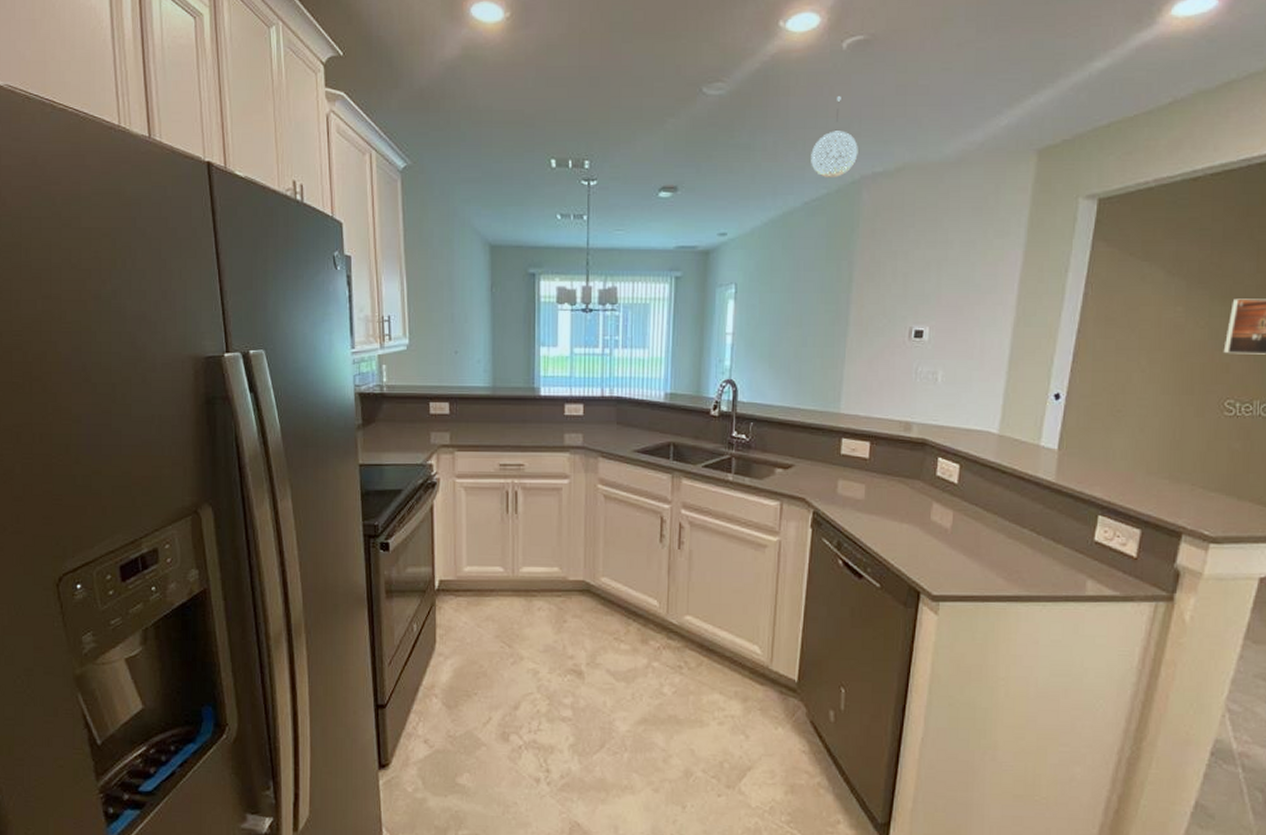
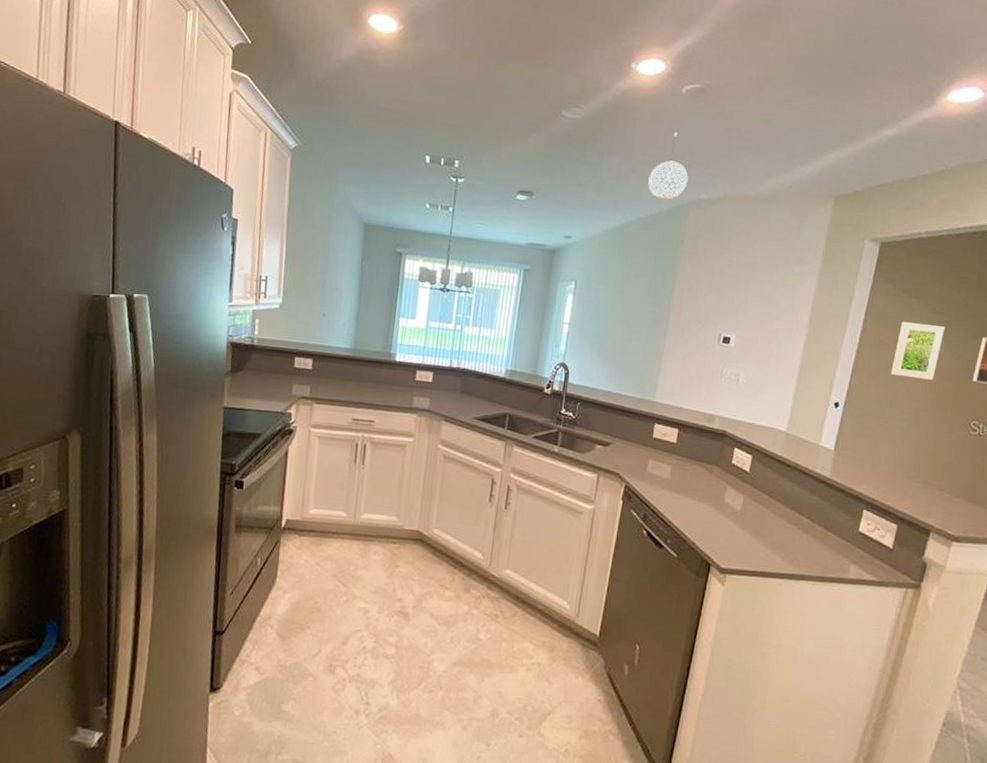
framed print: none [1121,290,1186,356] -> present [890,321,945,380]

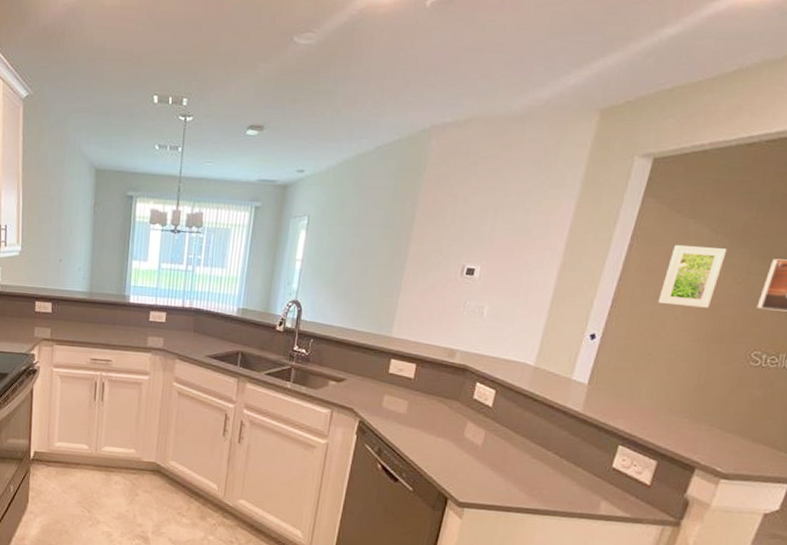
pendant light: present [648,132,689,200] -> none [387,50,432,126]

